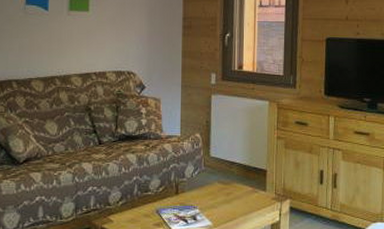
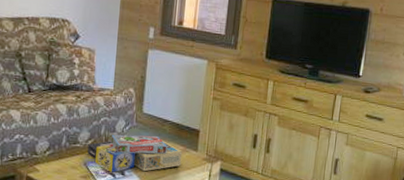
board game: none [159,179,252,218] -> present [87,134,183,172]

